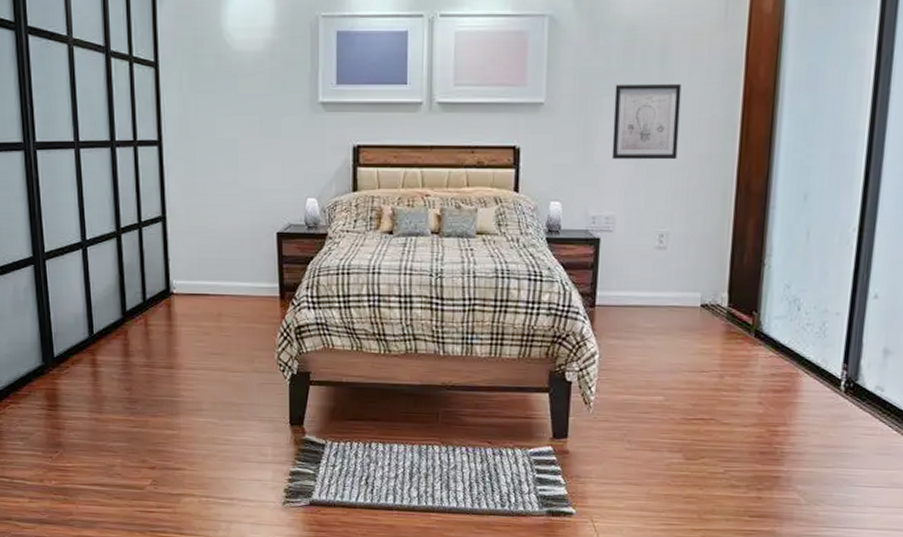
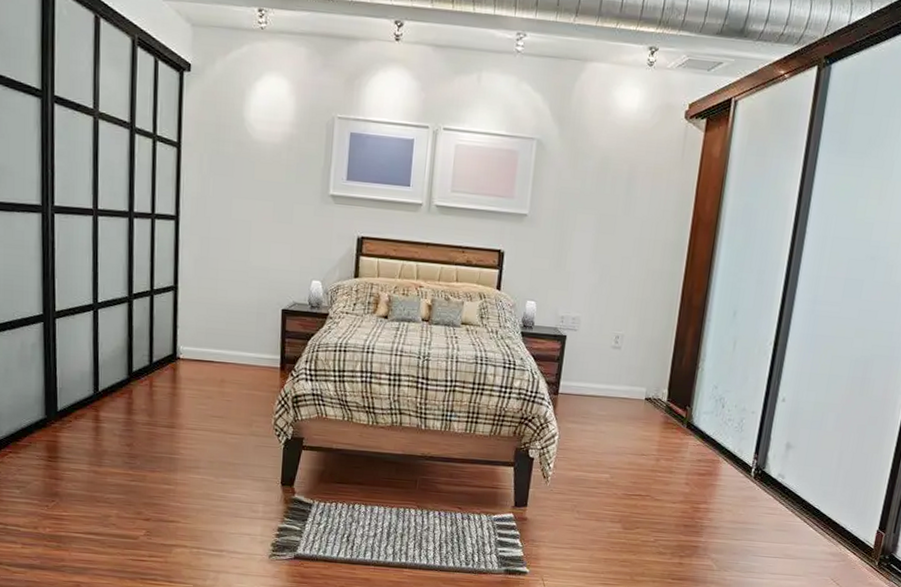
wall art: present [611,84,682,160] -> none [581,204,643,274]

